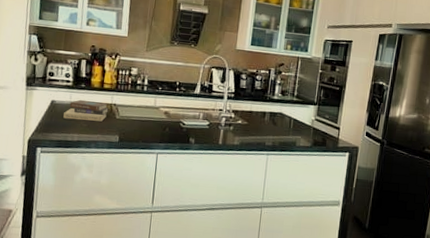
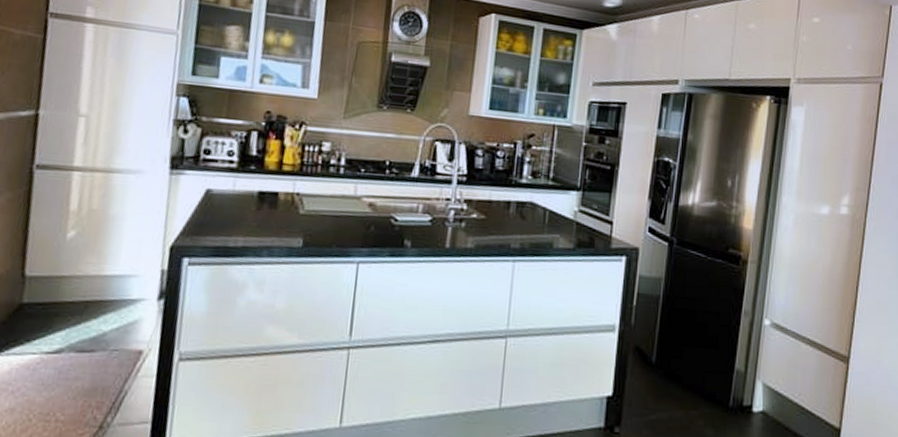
books: present [63,99,109,122] -> none [223,187,289,219]

